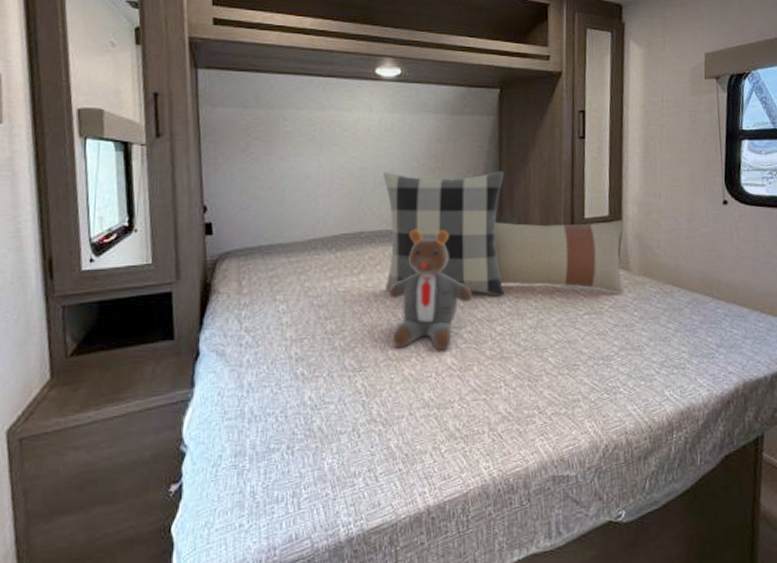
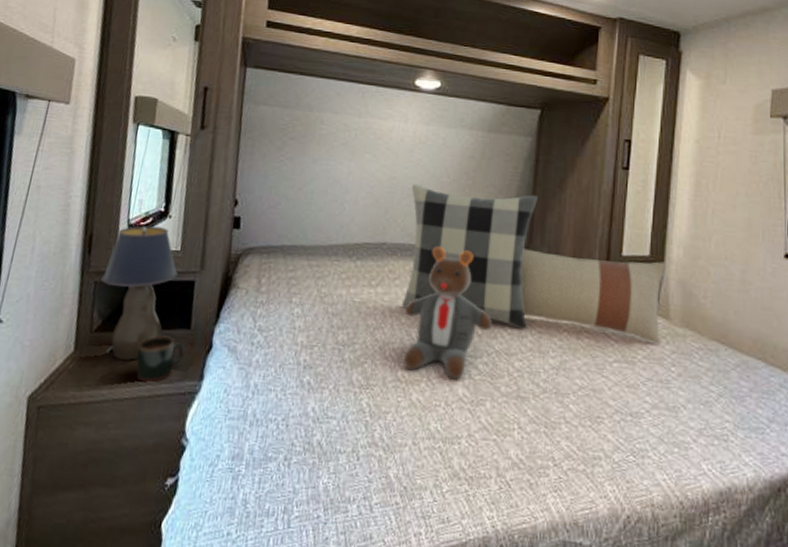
table lamp: none [69,242,152,380] -> present [101,225,178,361]
mug: none [120,350,171,398] -> present [135,335,185,383]

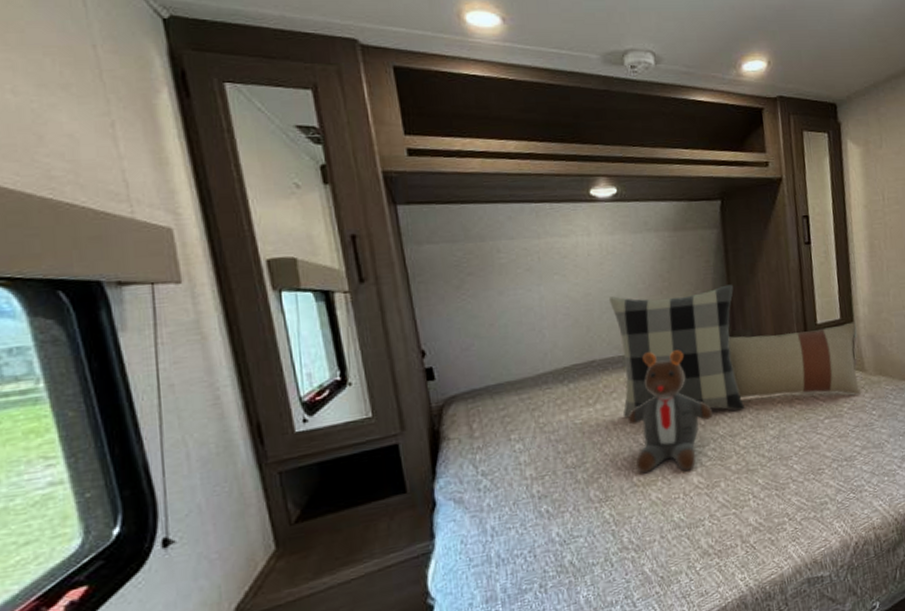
table lamp: present [101,225,178,361] -> none [286,397,376,544]
mug: present [135,335,185,383] -> none [351,506,407,559]

